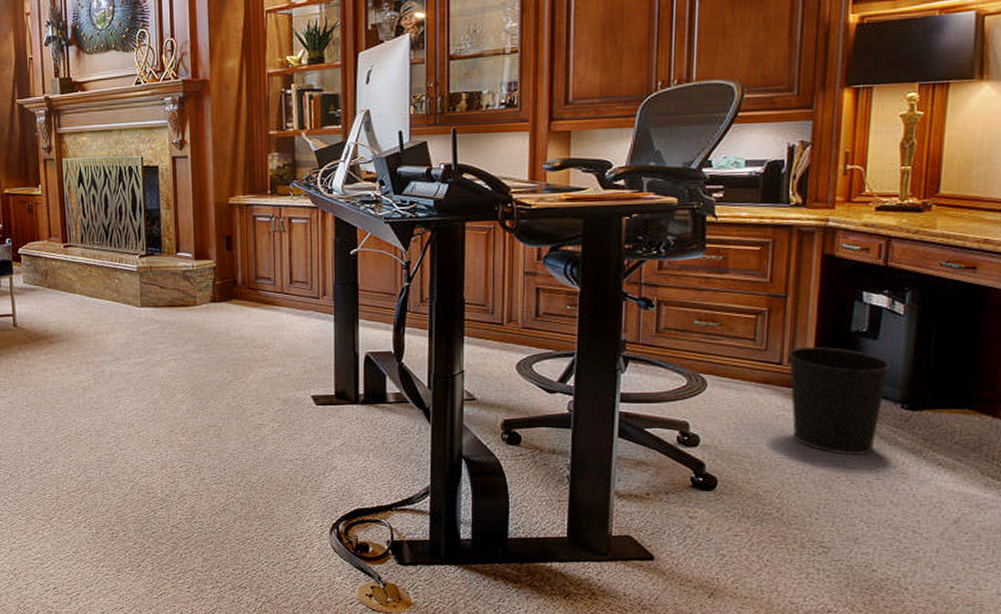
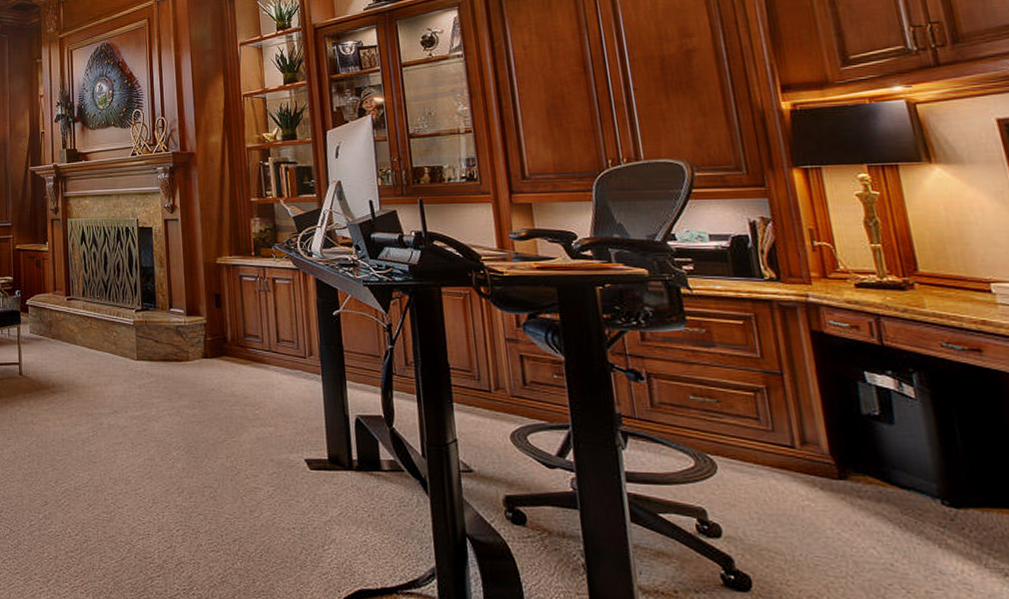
wastebasket: present [787,346,892,455] -> none [797,429,923,558]

